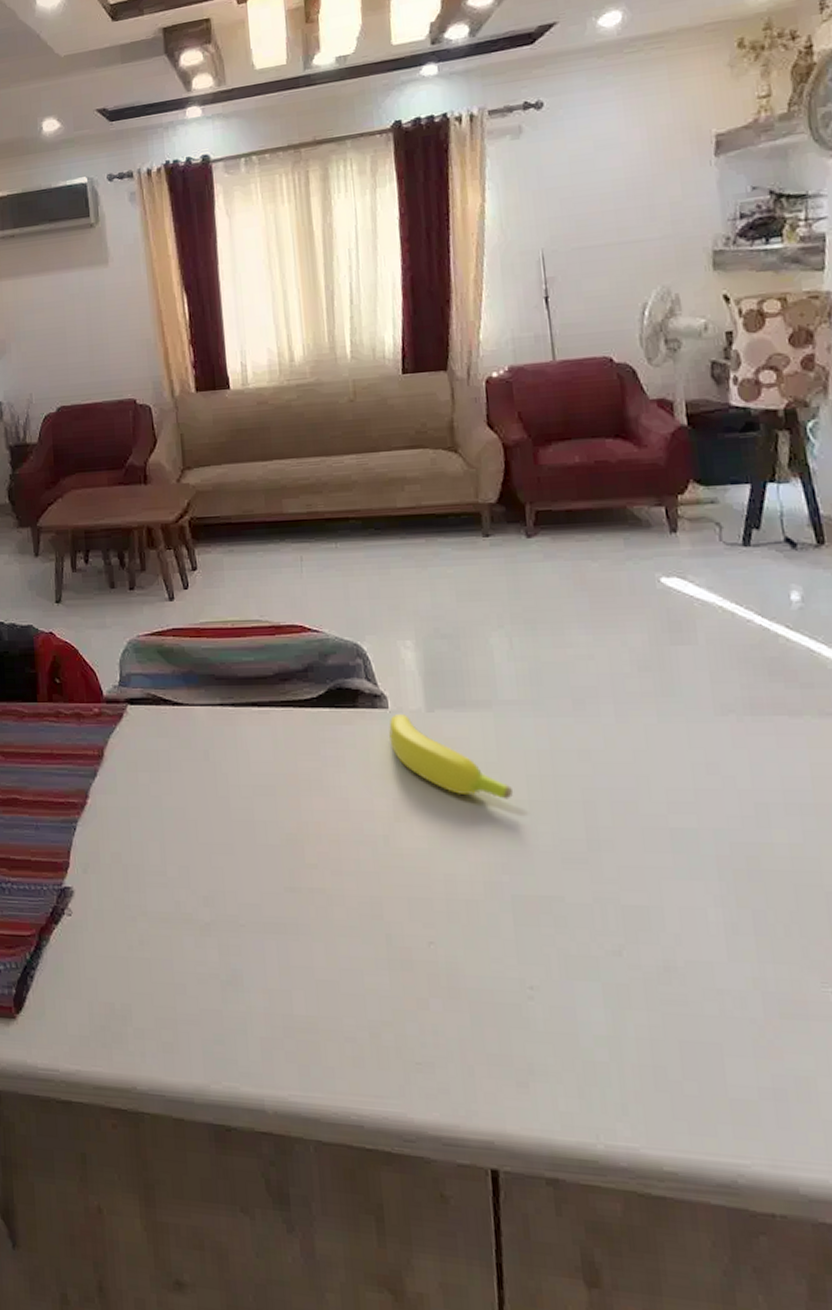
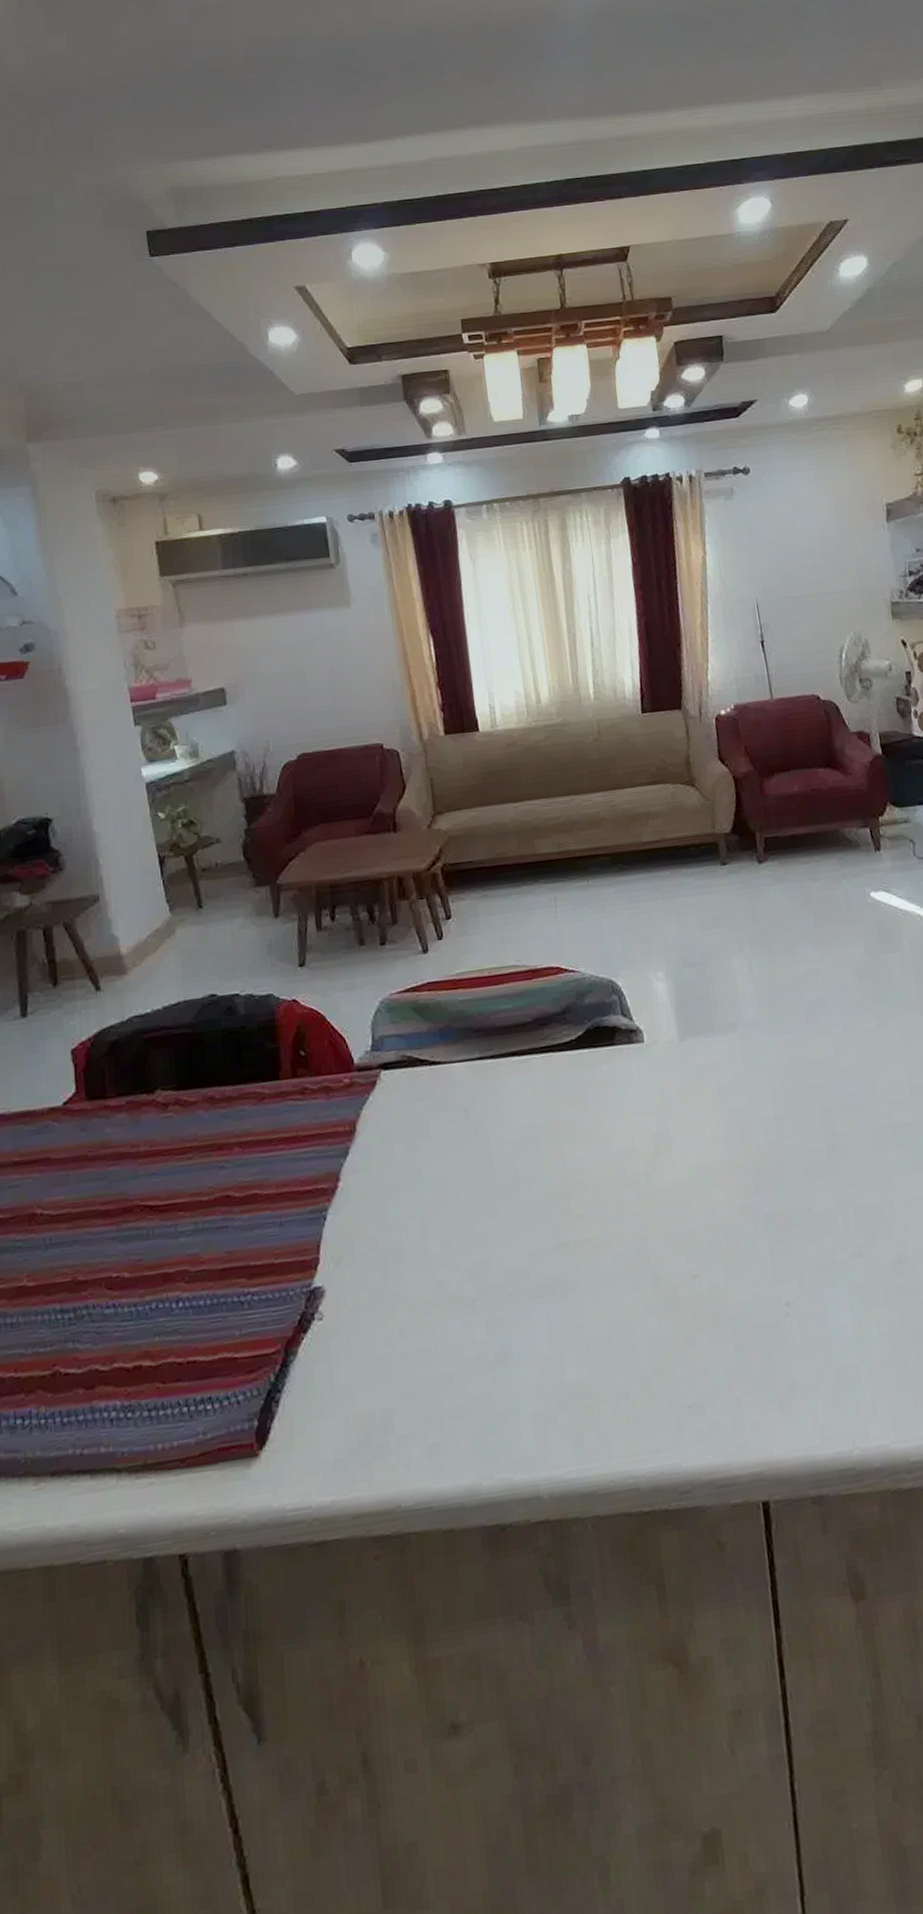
banana: present [389,714,514,799] -> none [645,1046,761,1120]

